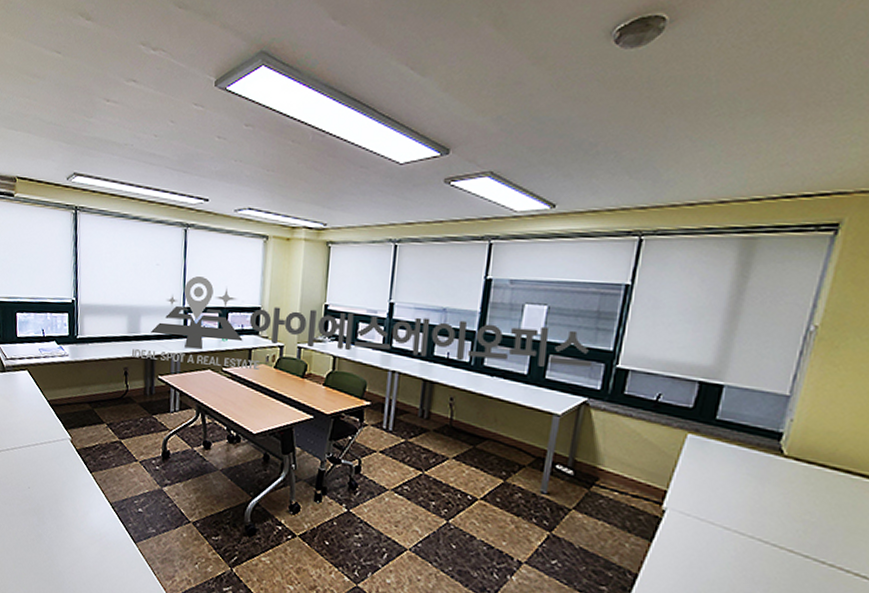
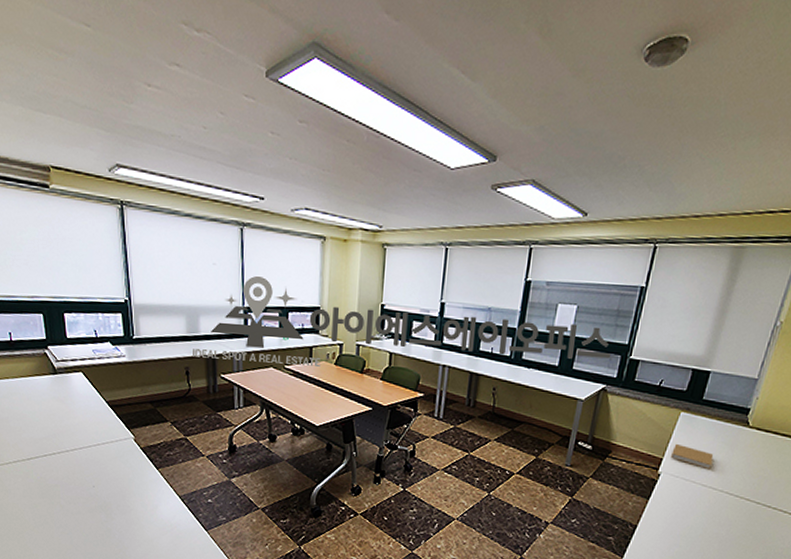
book: none [678,472,737,509] -> present [671,443,714,470]

